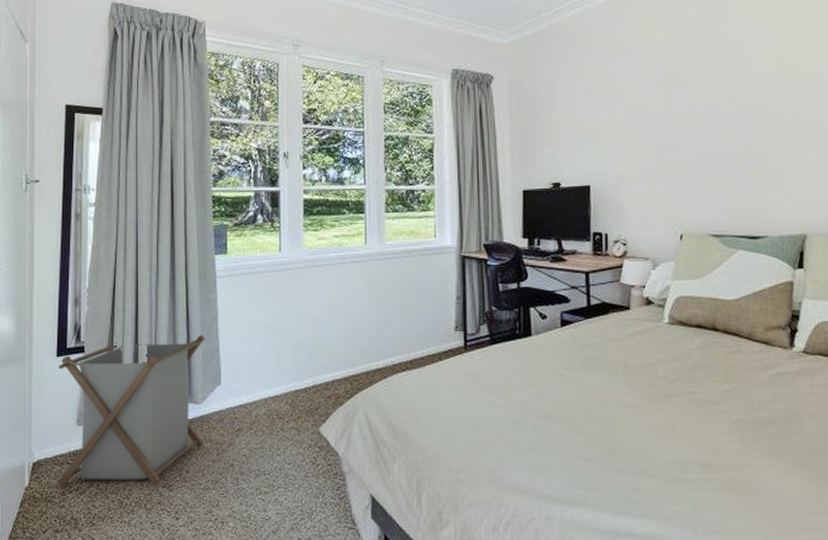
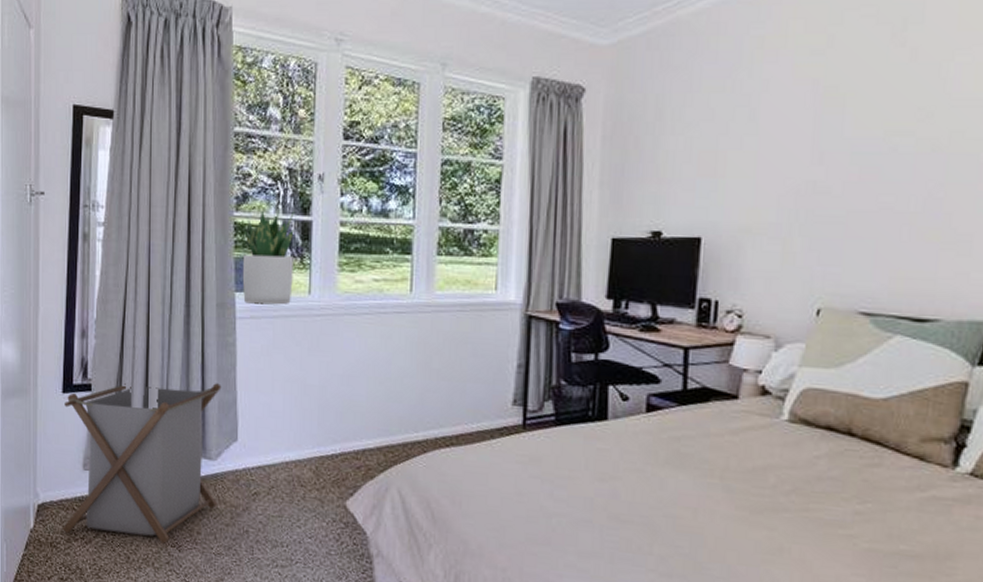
planter: none [220,183,265,264] -> present [242,209,295,306]

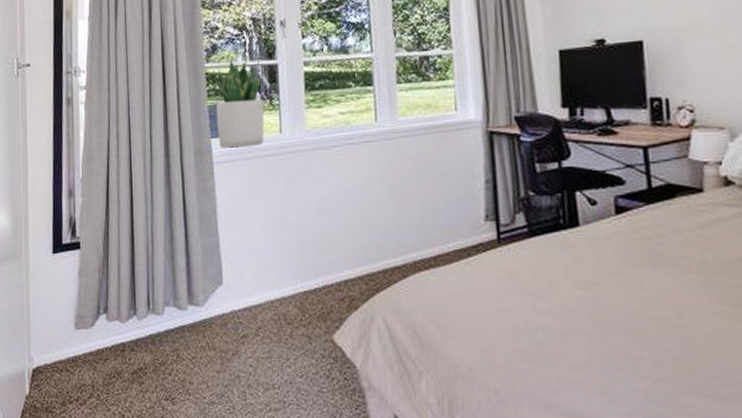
laundry basket: present [63,383,222,544] -> none [55,229,207,397]

